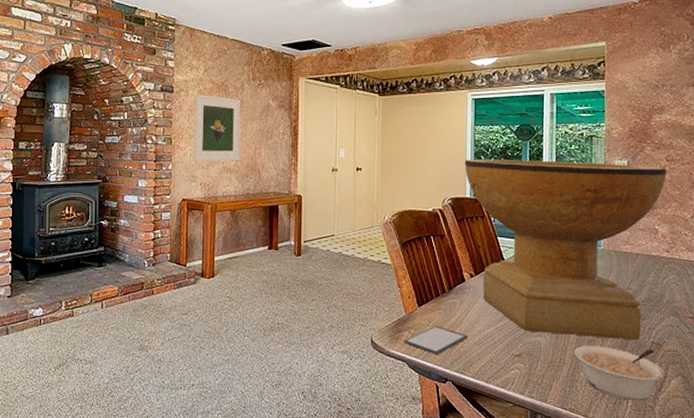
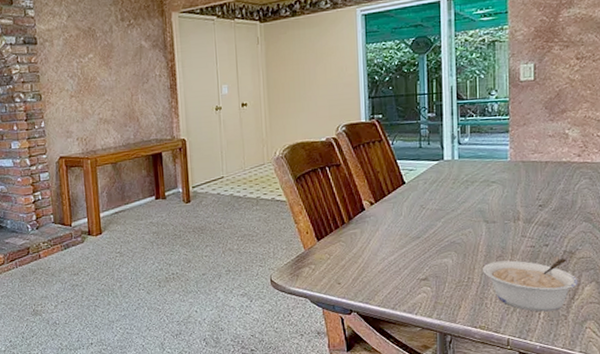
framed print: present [193,94,241,162] -> none [60,43,117,116]
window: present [403,326,468,354] -> none [304,258,372,287]
decorative bowl: present [464,159,666,341] -> none [357,66,576,254]

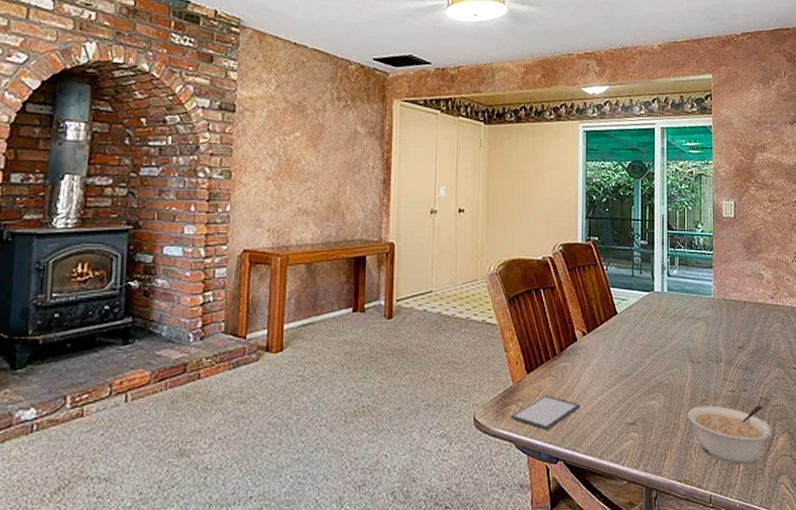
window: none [304,258,372,287] -> present [510,395,581,430]

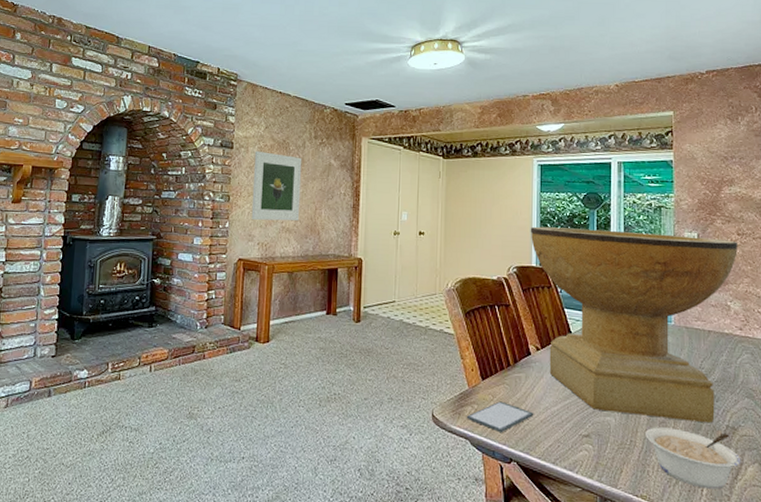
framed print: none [259,116,323,202] -> present [251,151,302,221]
decorative bowl: none [575,199,769,397] -> present [530,226,738,424]

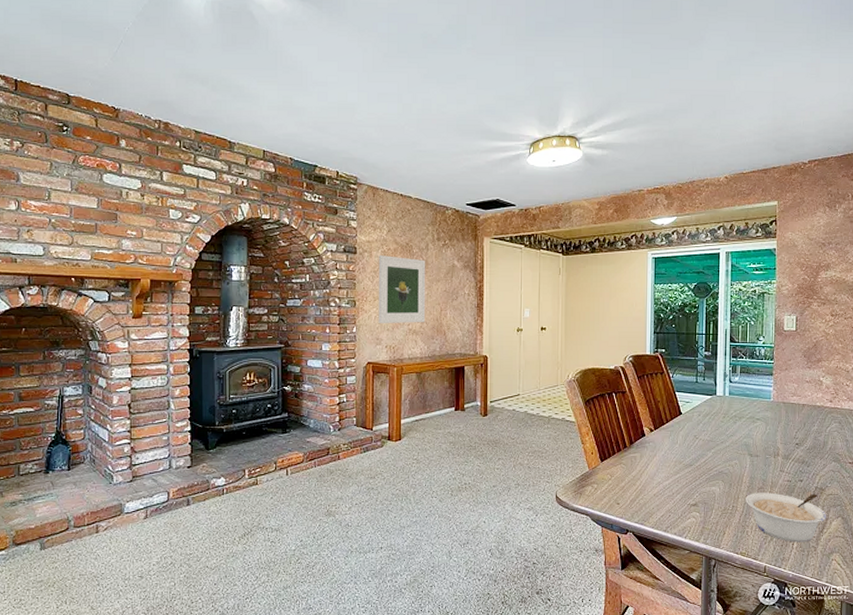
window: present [466,401,534,432] -> none [587,480,648,507]
decorative bowl: present [530,226,738,424] -> none [644,317,831,486]

